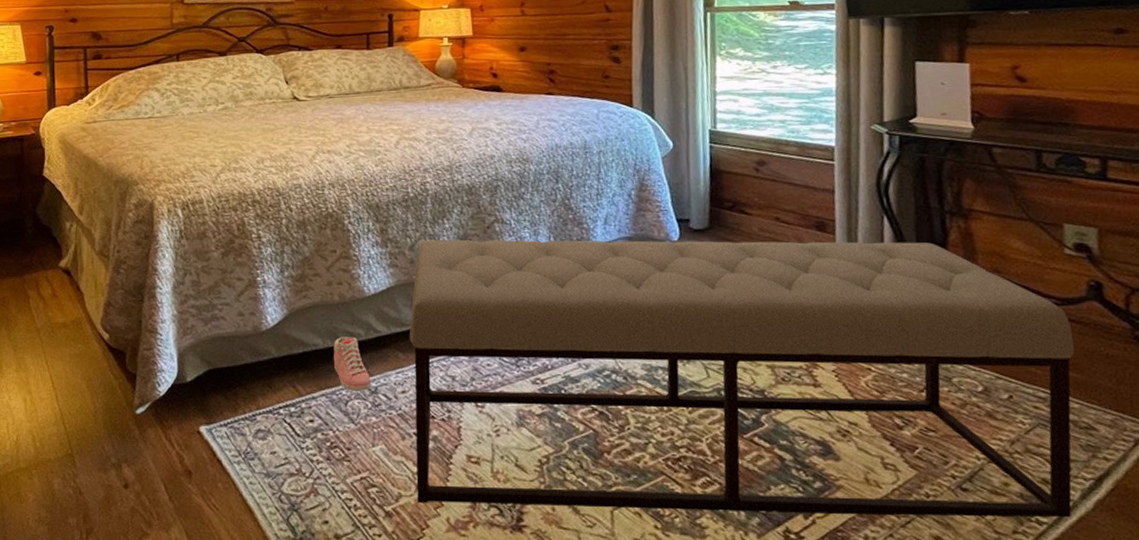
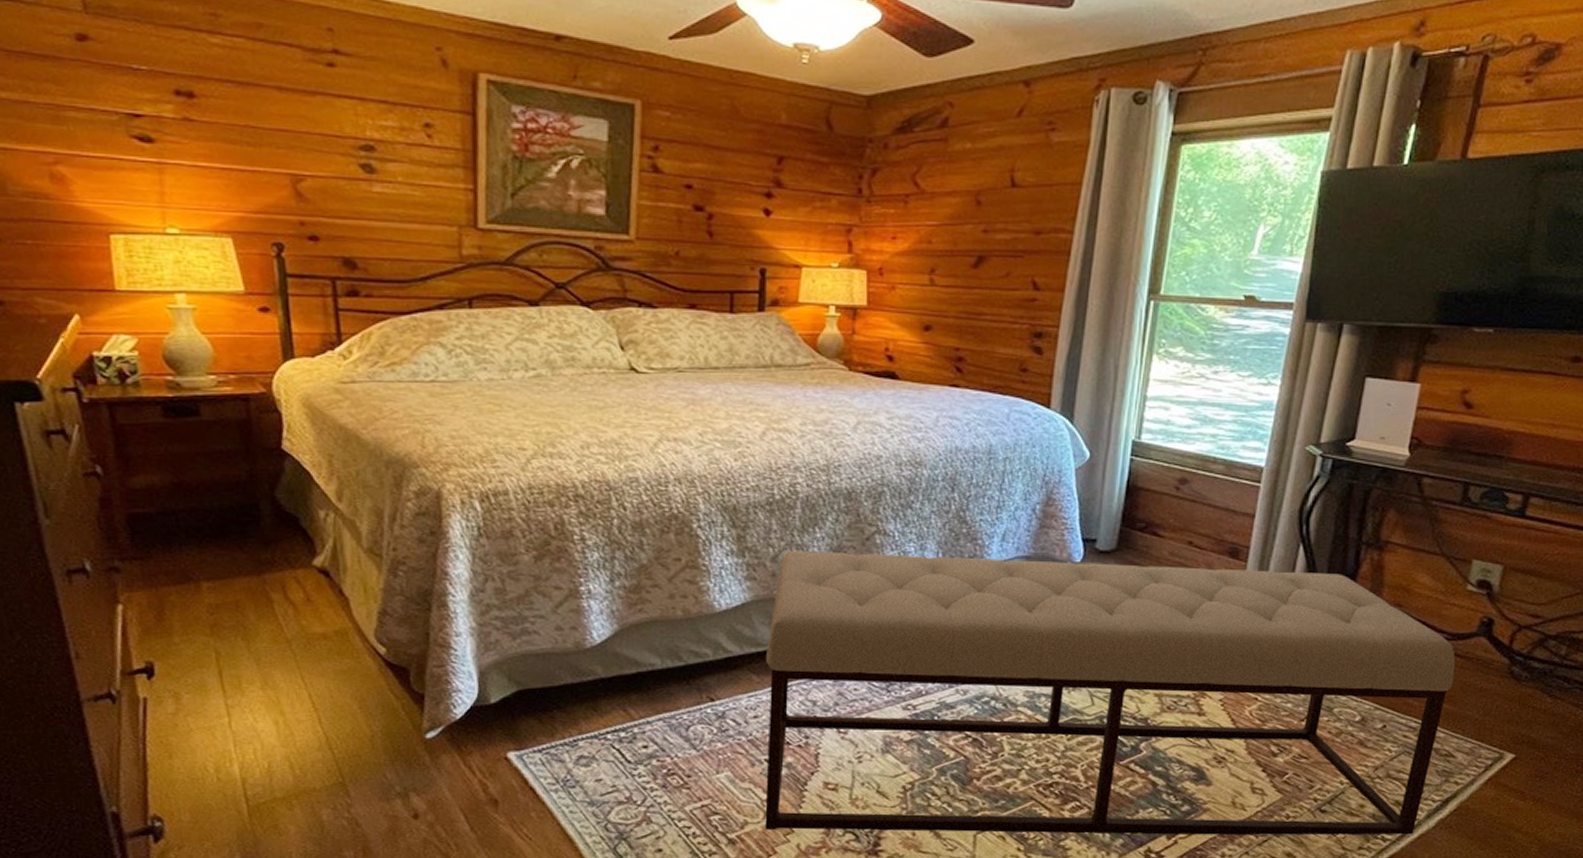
sneaker: present [333,337,372,392] -> none [674,656,719,717]

